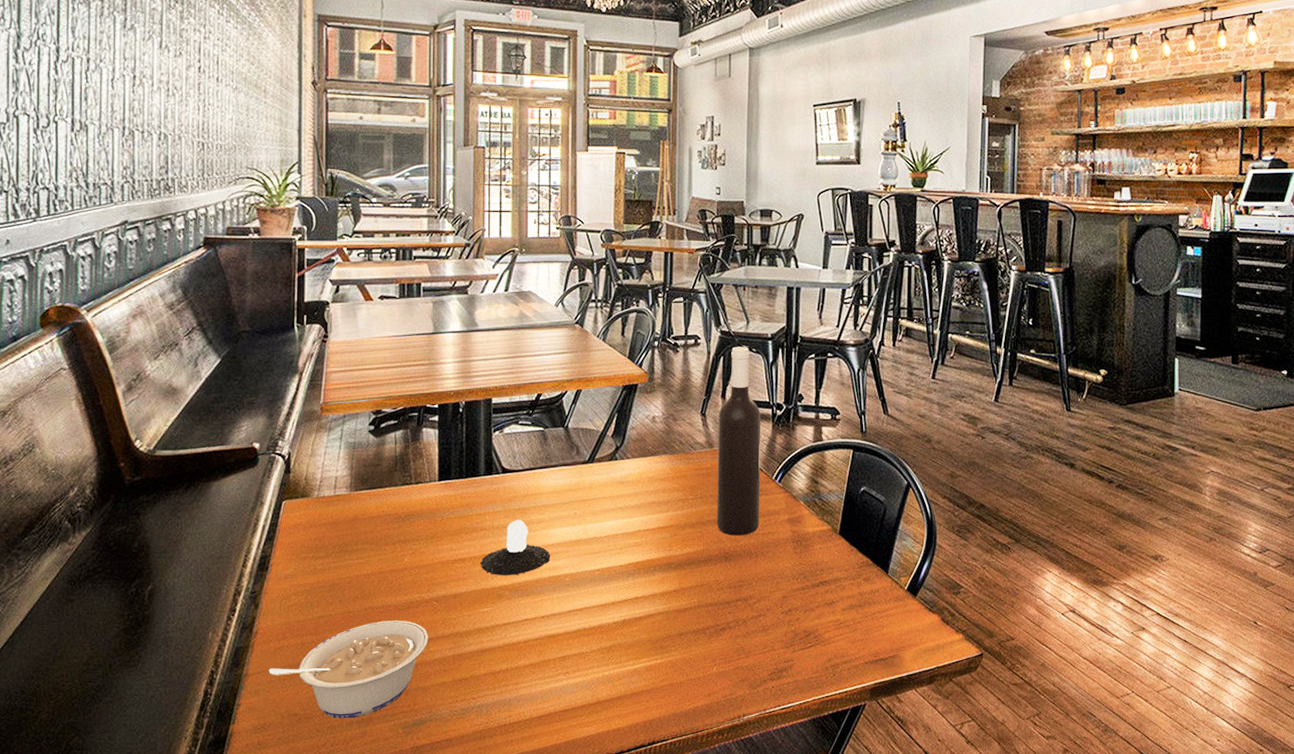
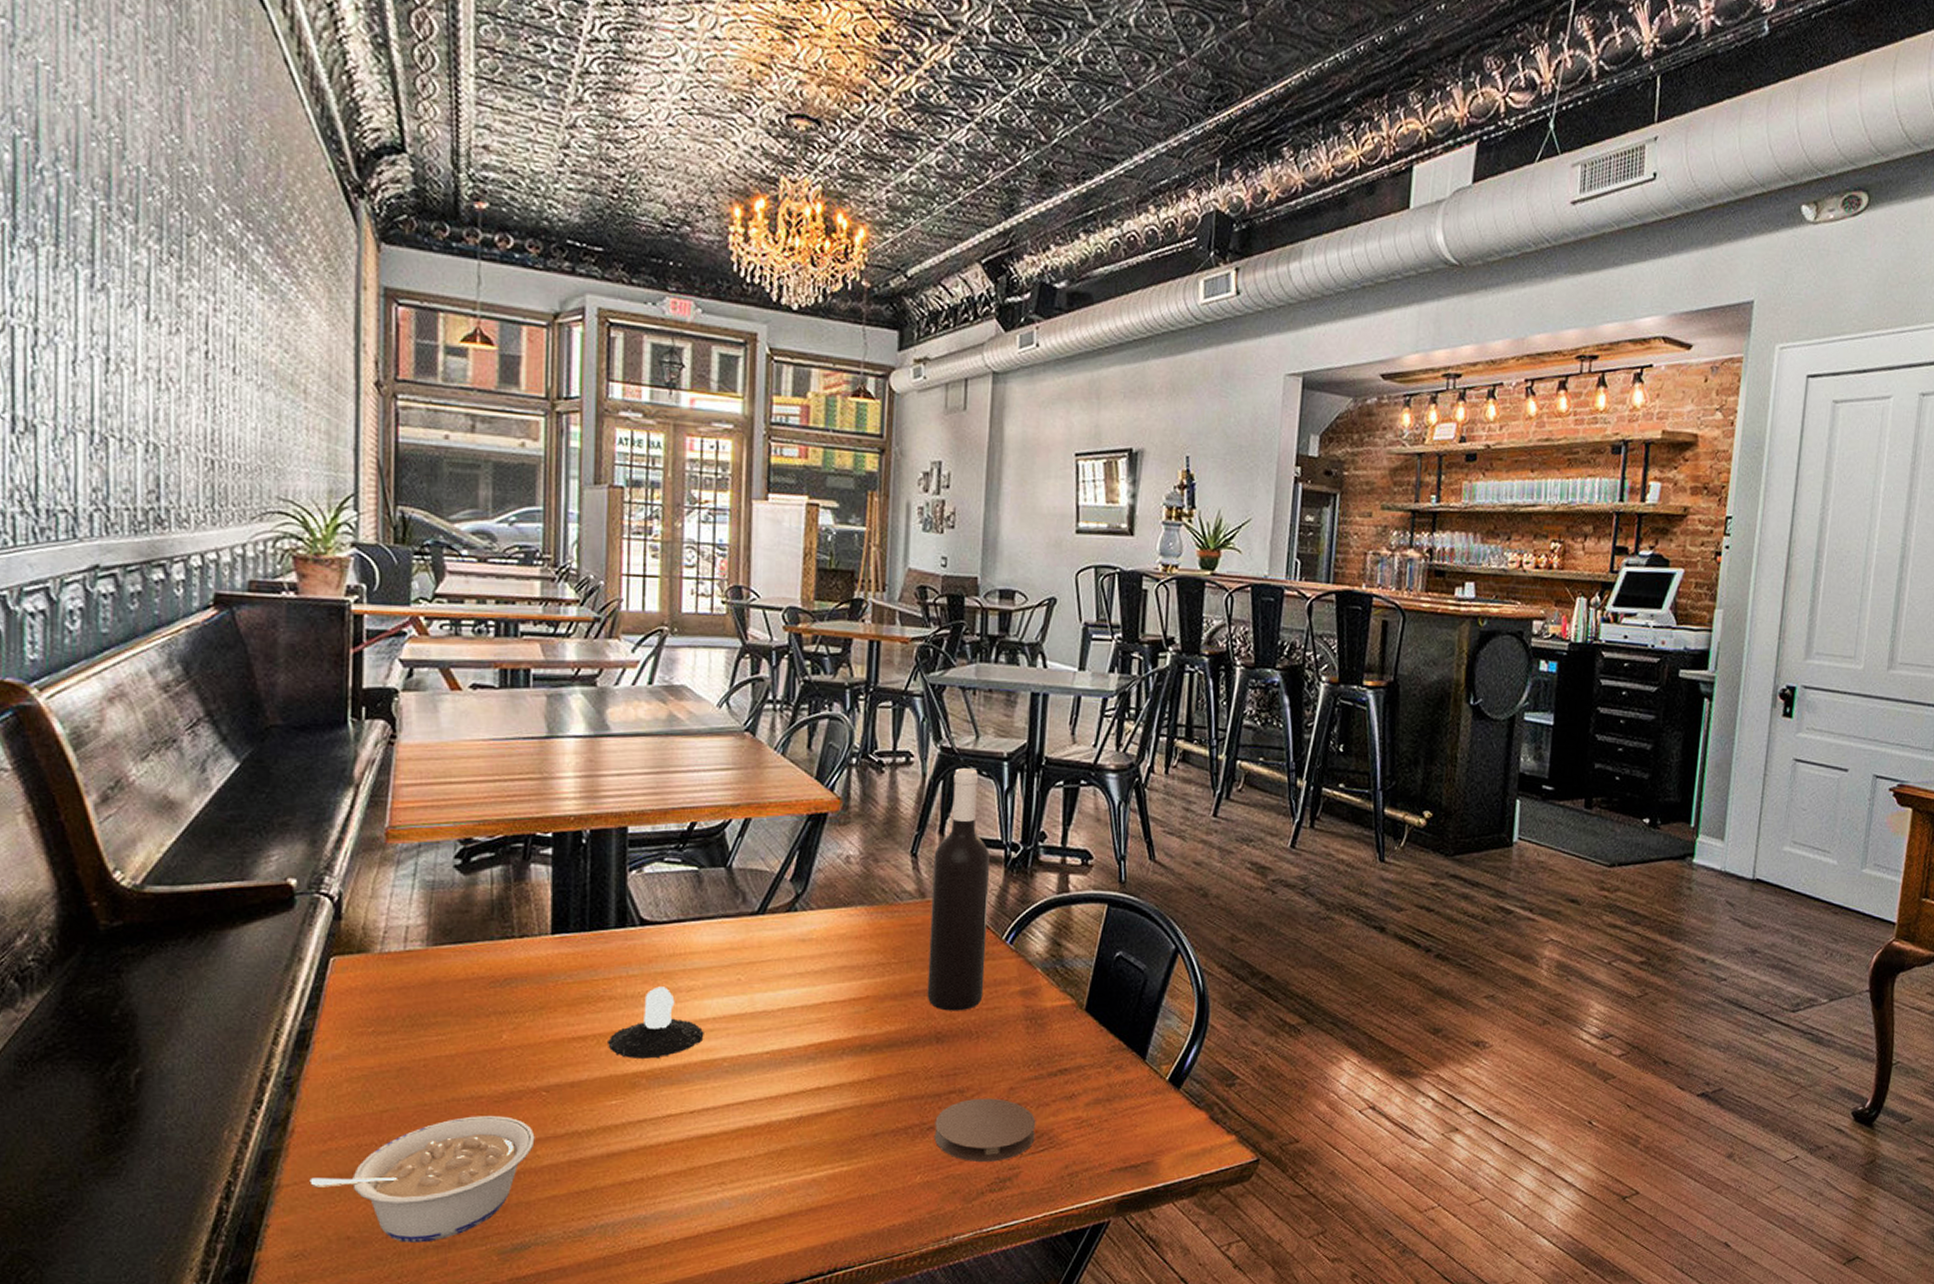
coaster: none [726,605,804,657] -> present [934,1098,1036,1163]

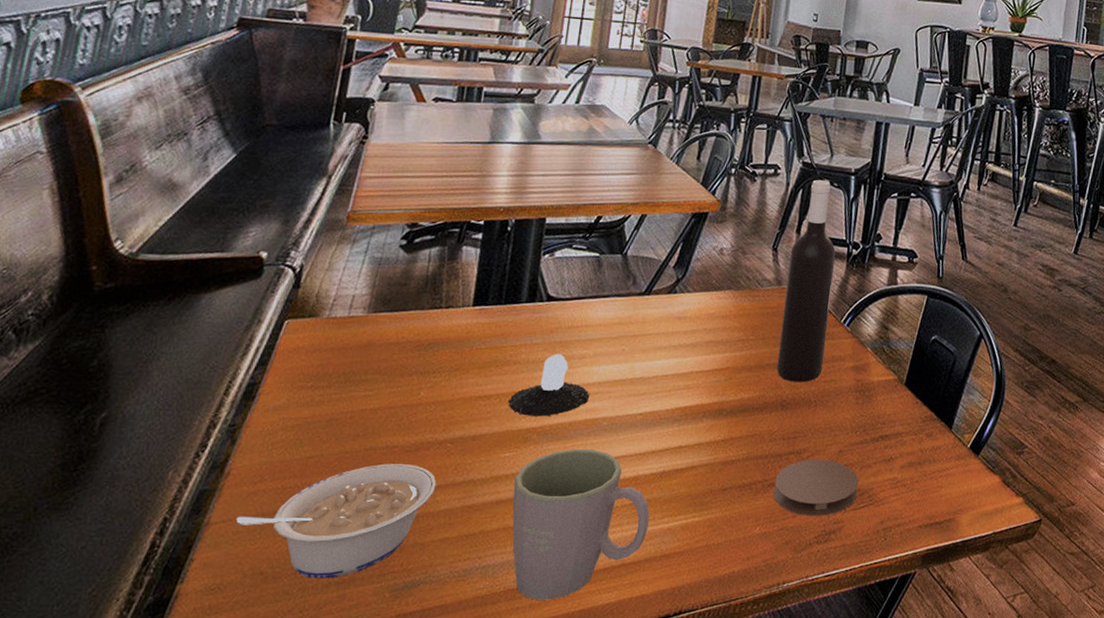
mug: none [625,1093,789,1260] -> present [512,448,650,600]

